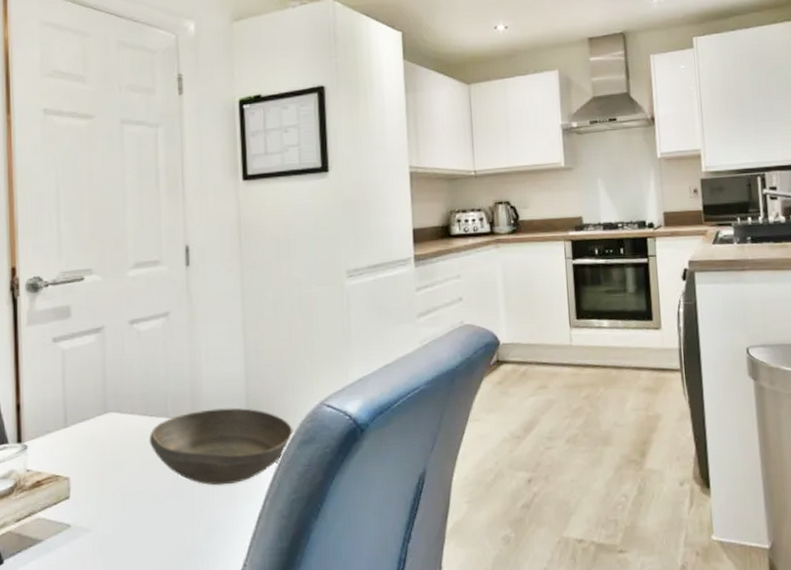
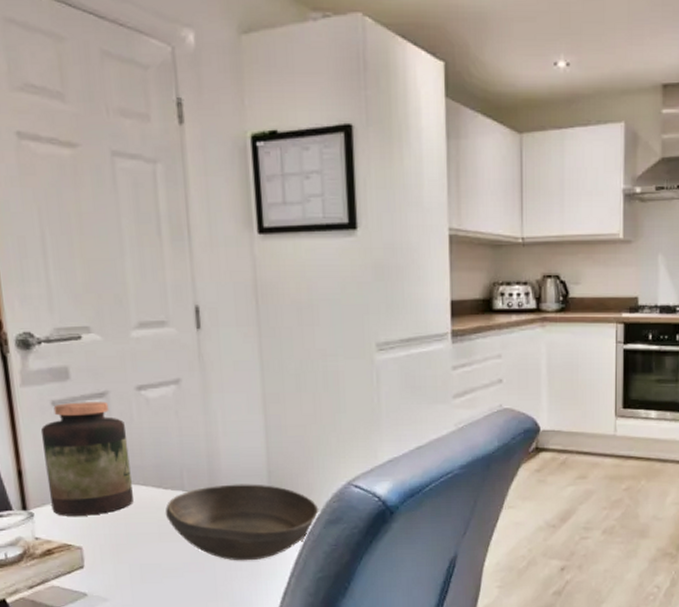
jar: none [40,336,120,447] -> present [40,402,134,516]

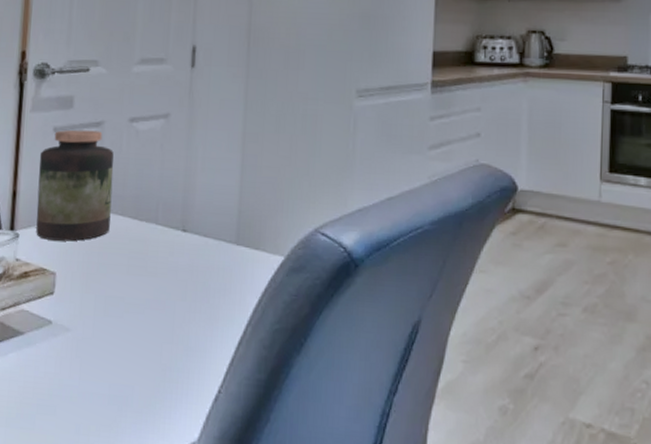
bowl: present [165,484,319,561] -> none [136,221,284,304]

